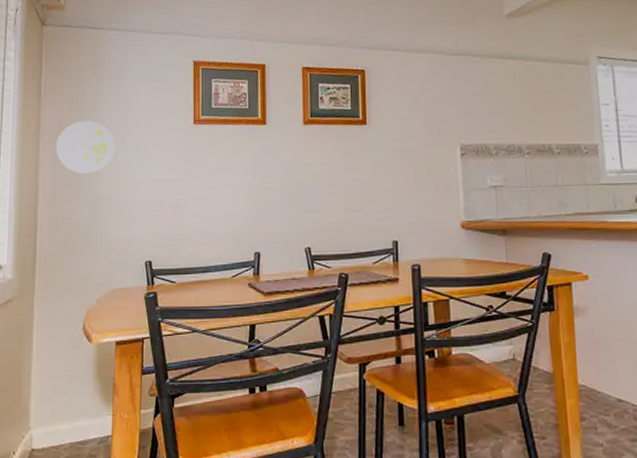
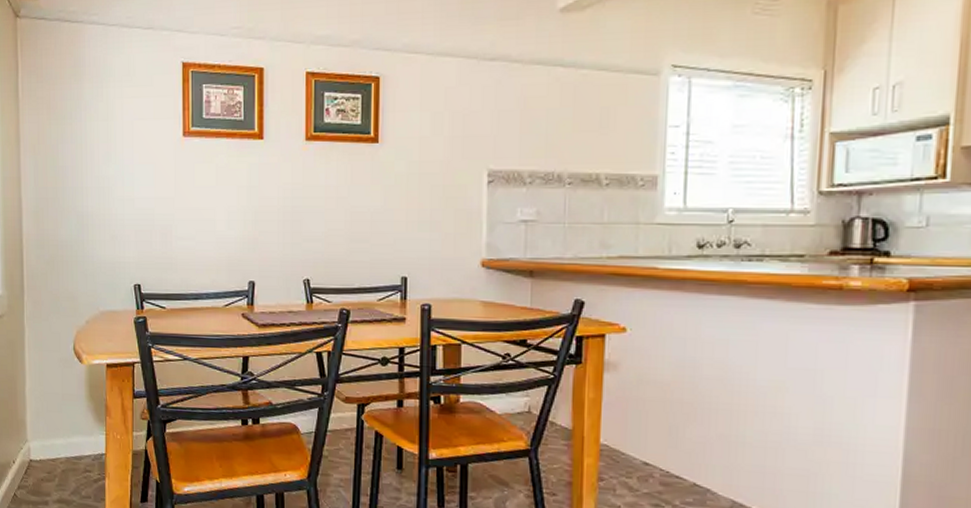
decorative plate: present [56,121,116,174] -> none [38,129,100,188]

